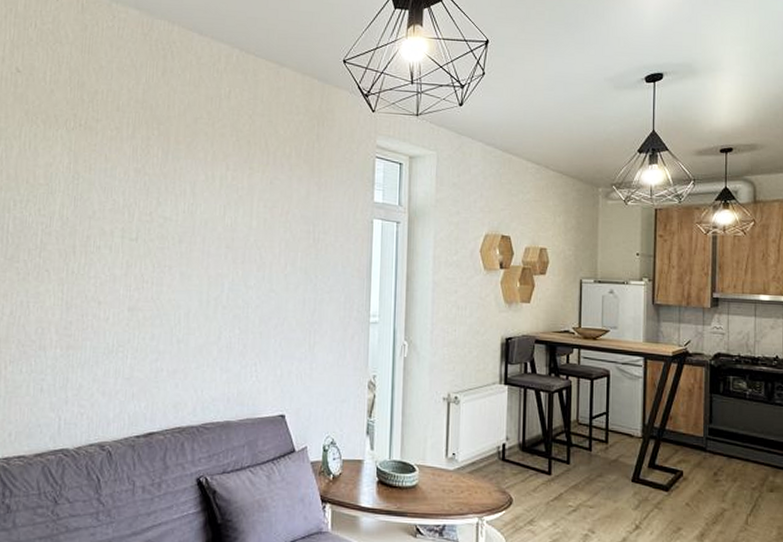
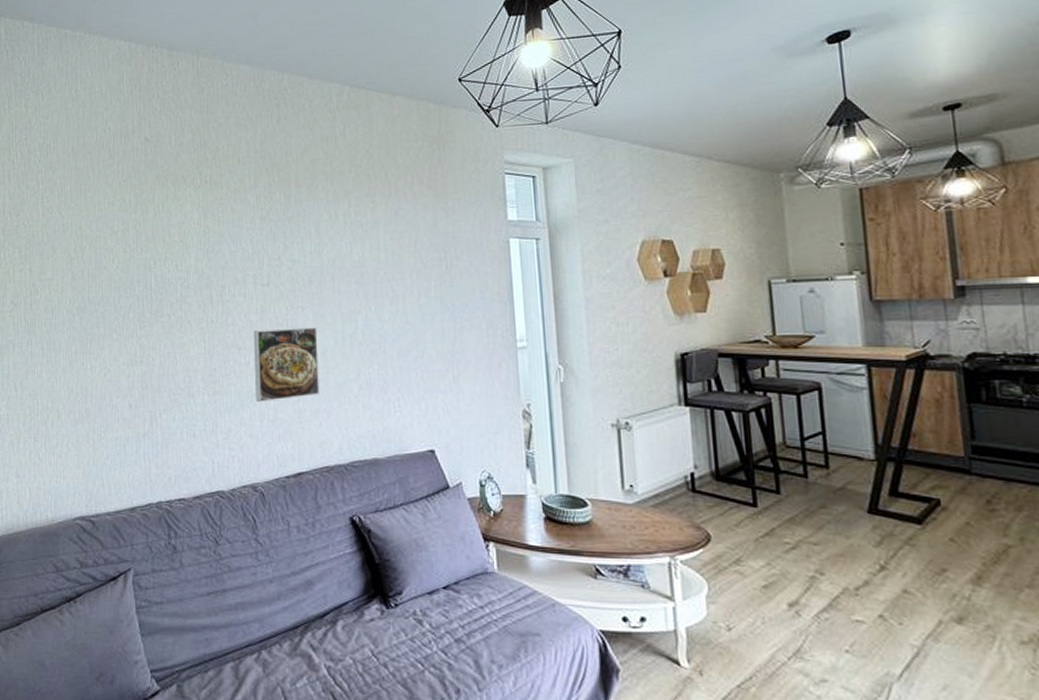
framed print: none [112,285,183,360] -> present [254,327,320,403]

